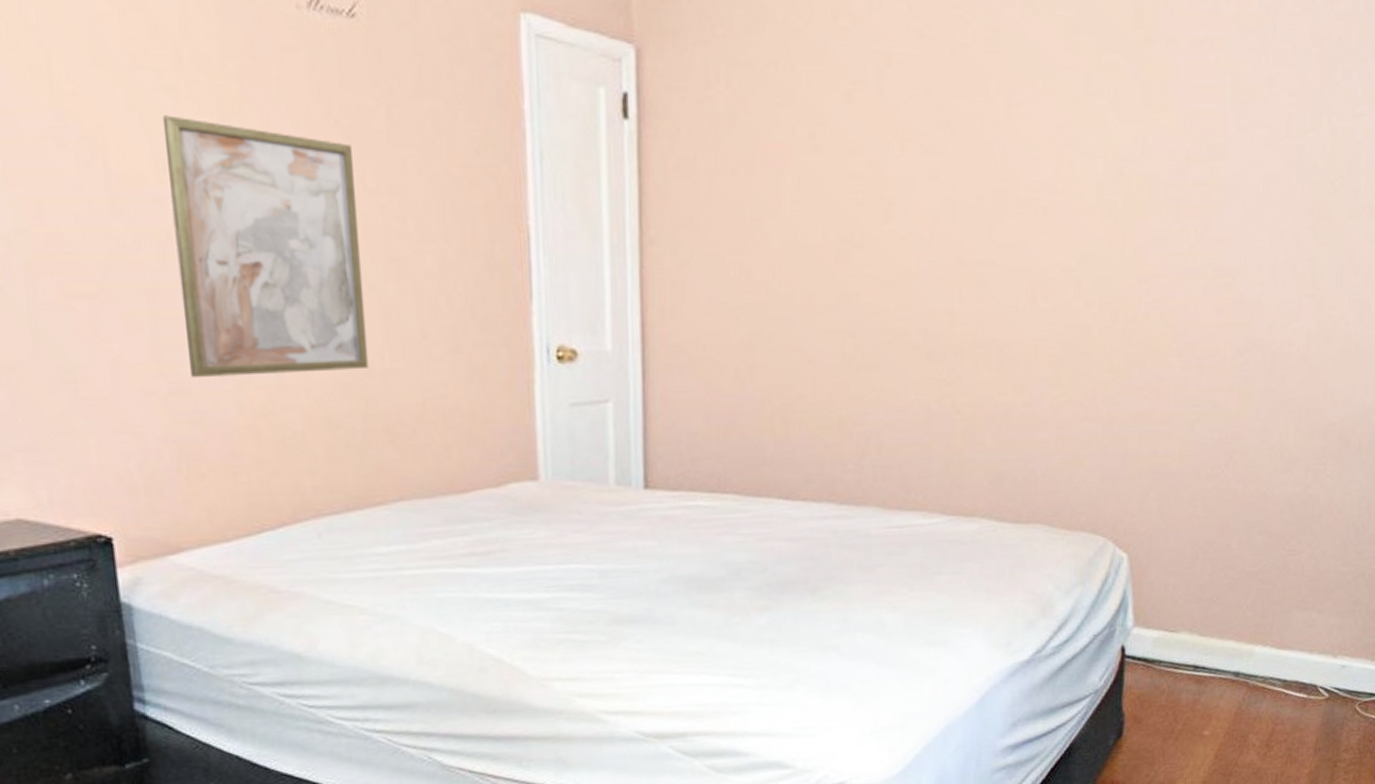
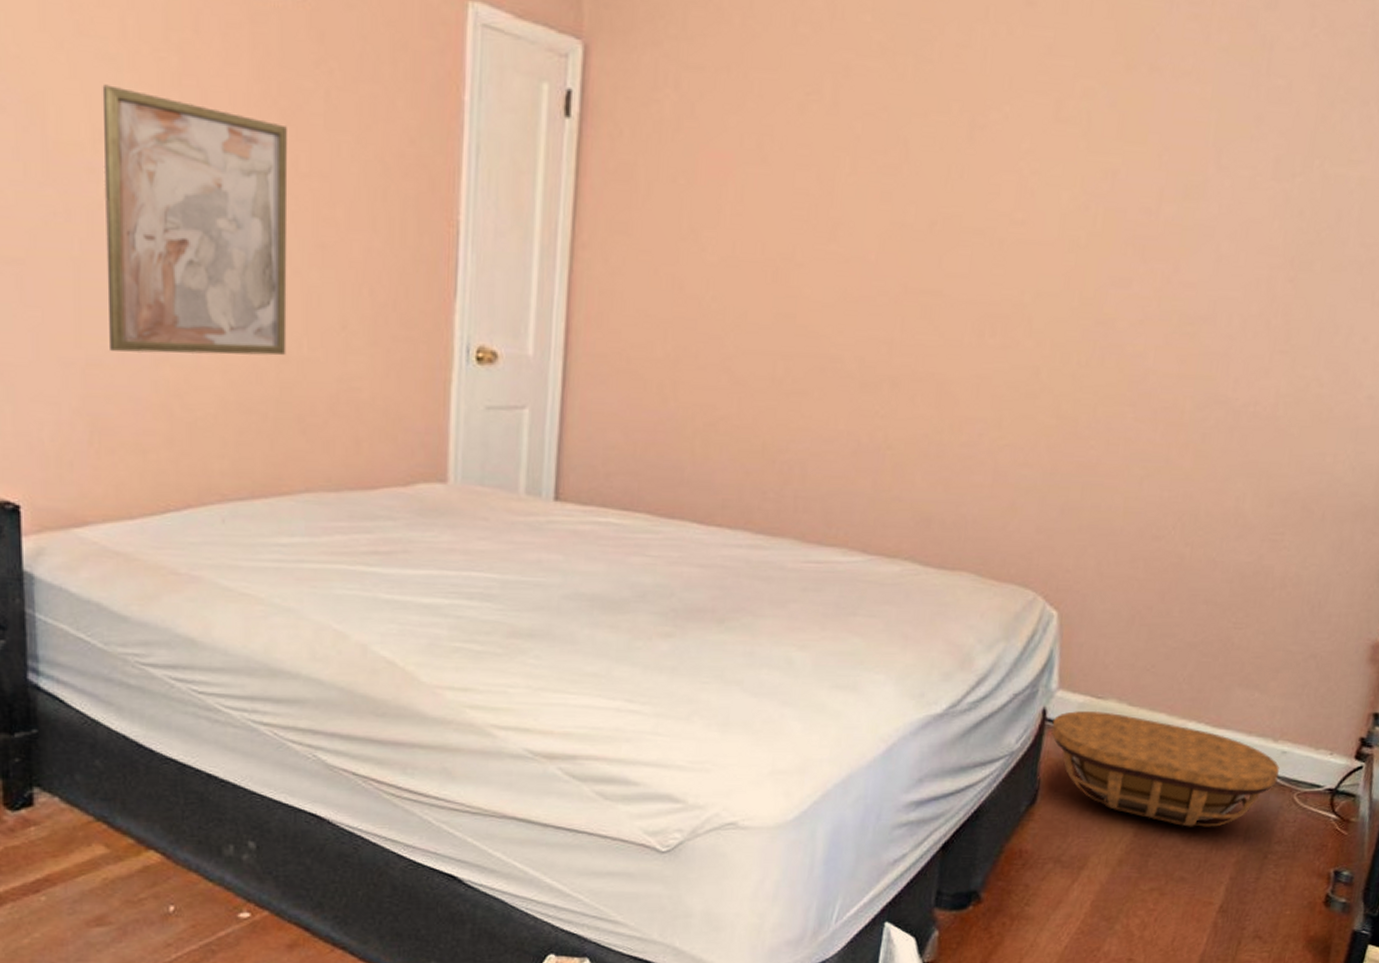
basket: none [1131,644,1341,745] -> present [1051,711,1279,827]

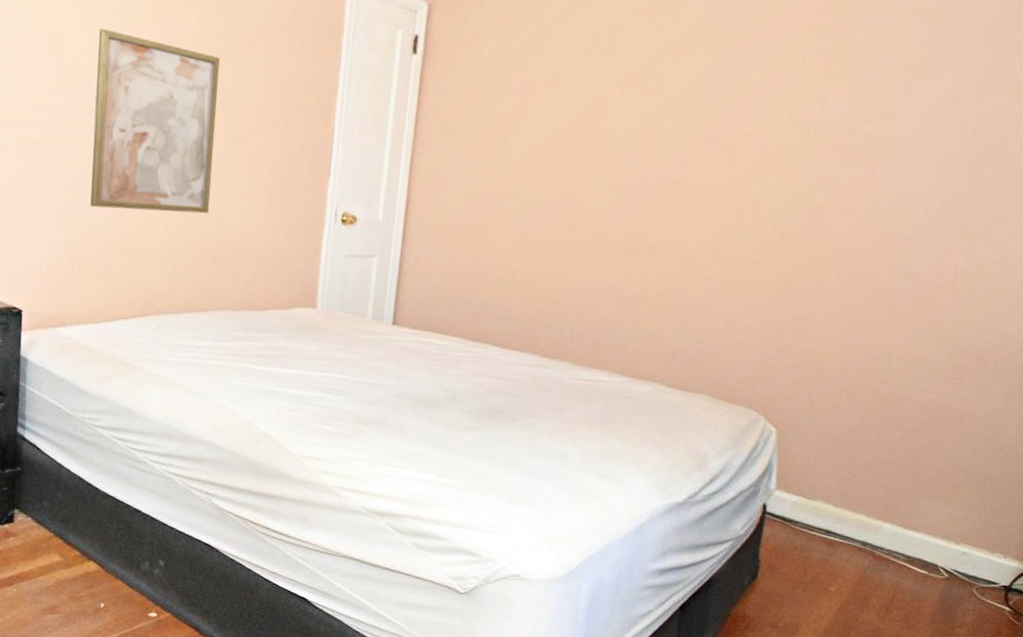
basket: present [1051,711,1279,827] -> none [770,508,961,610]

